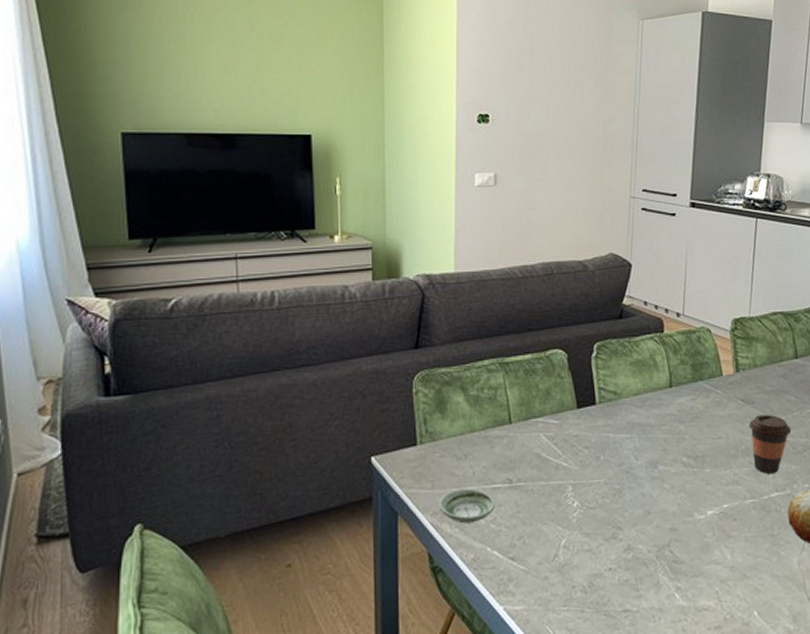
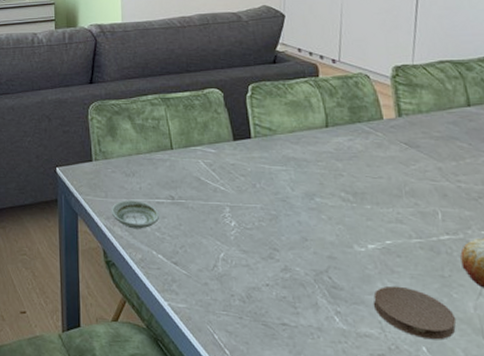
coaster: none [711,551,783,603] -> present [374,286,457,340]
coffee cup: present [749,414,792,474] -> none [414,159,465,216]

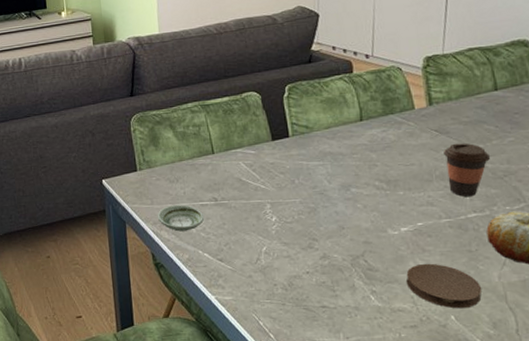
coffee cup: none [414,159,465,216] -> present [444,143,491,197]

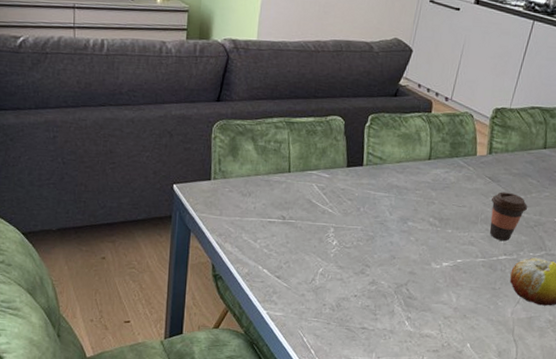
saucer: present [157,205,205,232] -> none [223,219,270,246]
coaster: present [406,263,482,309] -> none [438,296,497,338]

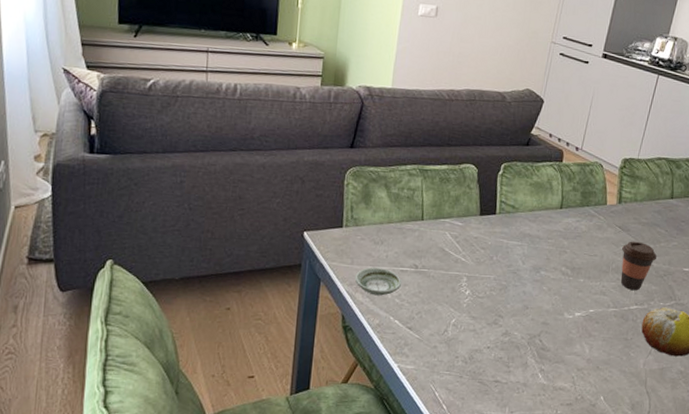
saucer: none [223,219,270,246] -> present [354,267,402,296]

